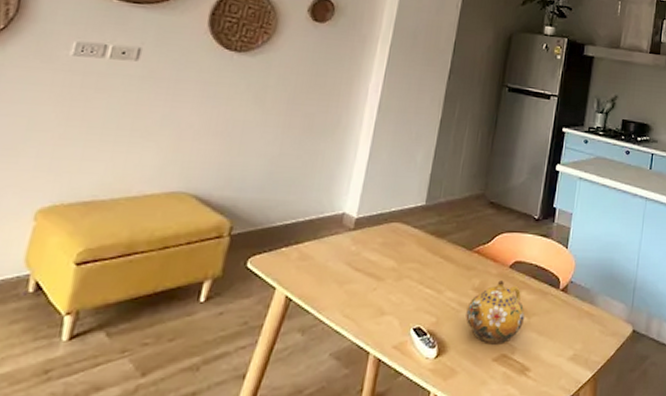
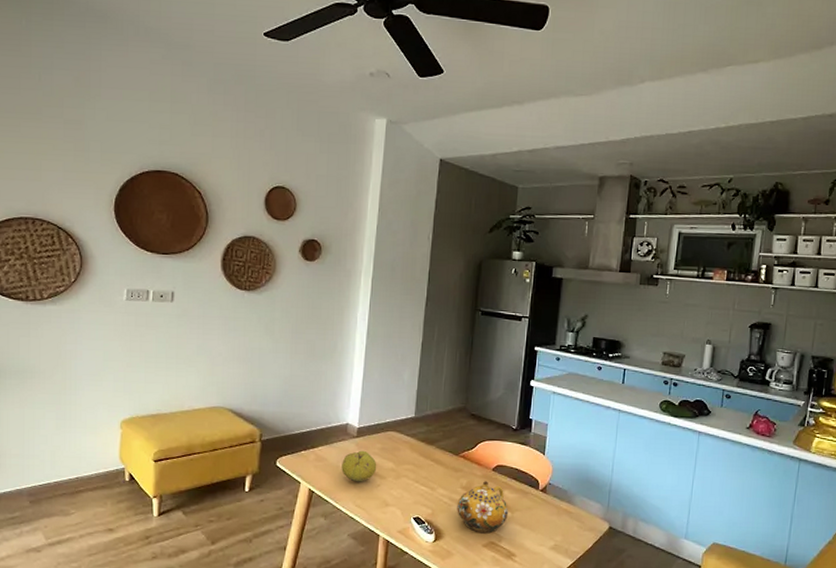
fruit: none [330,246,376,286] -> present [341,450,377,482]

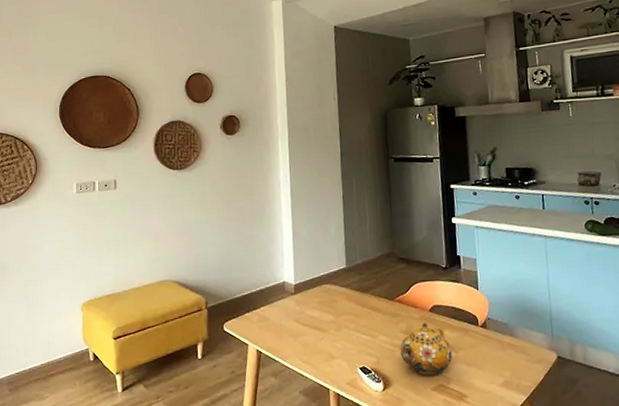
fruit: present [341,450,377,482] -> none [284,306,318,338]

